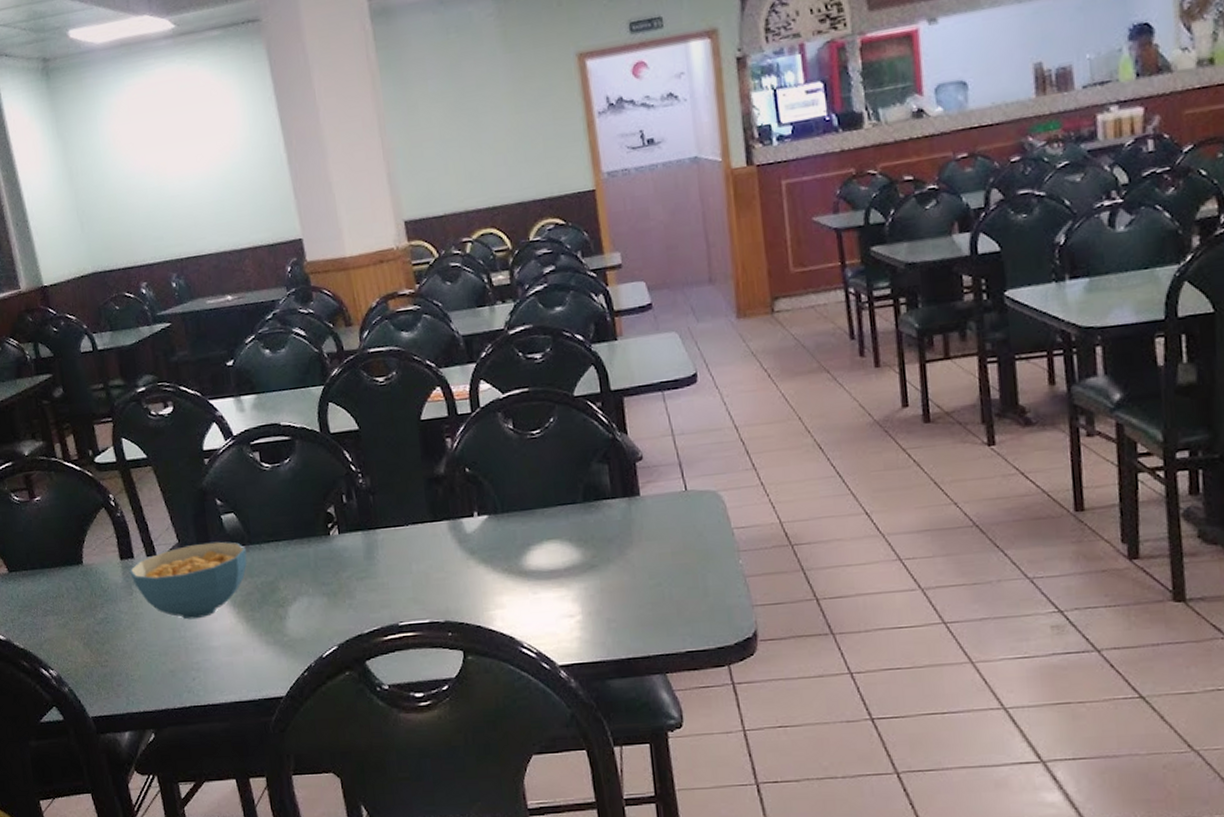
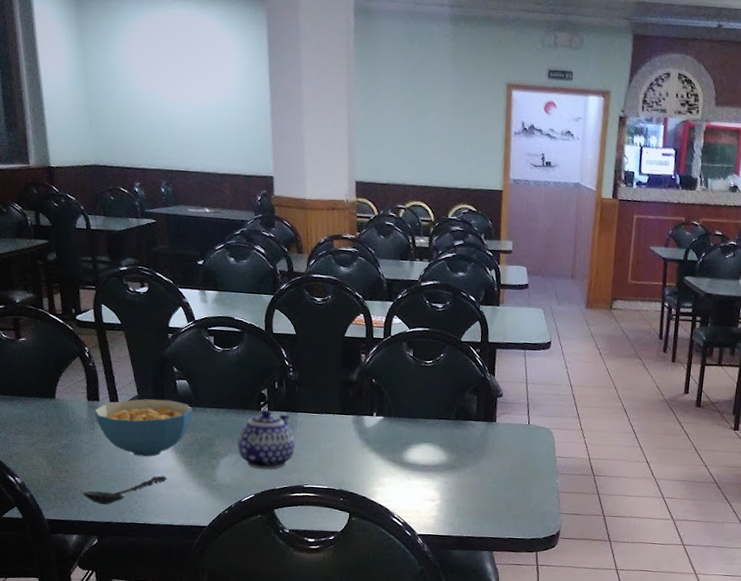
spoon: none [128,639,227,688] -> present [82,476,167,505]
teapot: none [305,533,380,611] -> present [237,410,295,469]

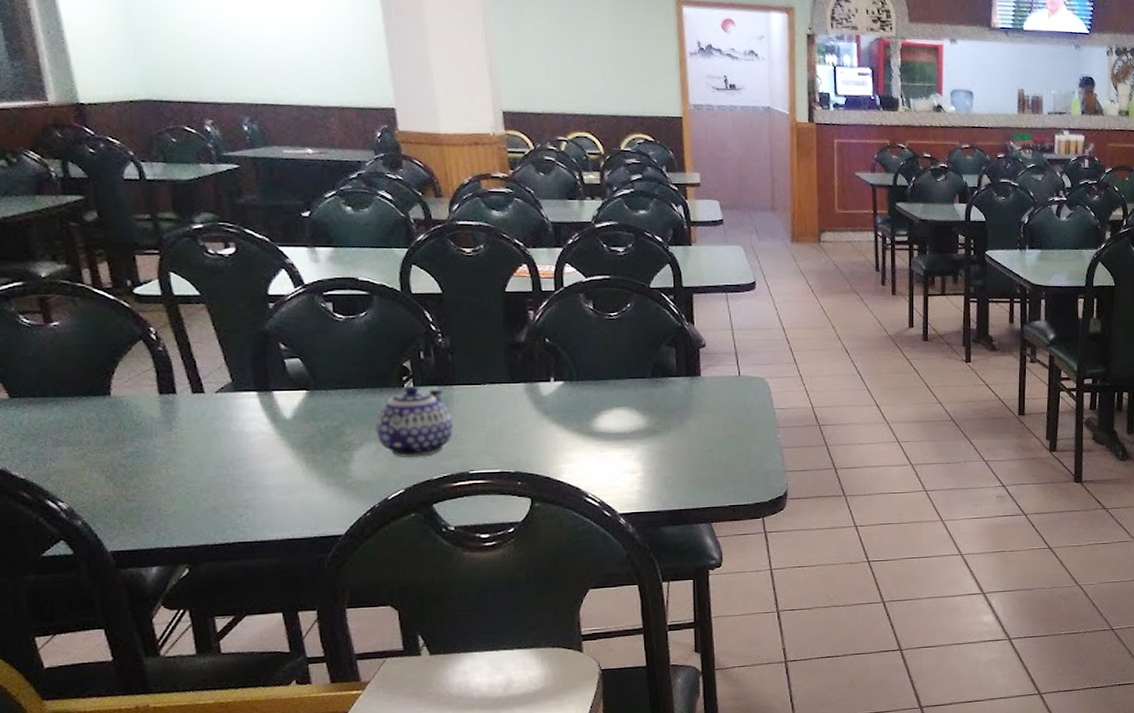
spoon: present [82,476,167,505] -> none [160,479,282,524]
cereal bowl: present [94,399,192,457] -> none [170,384,311,458]

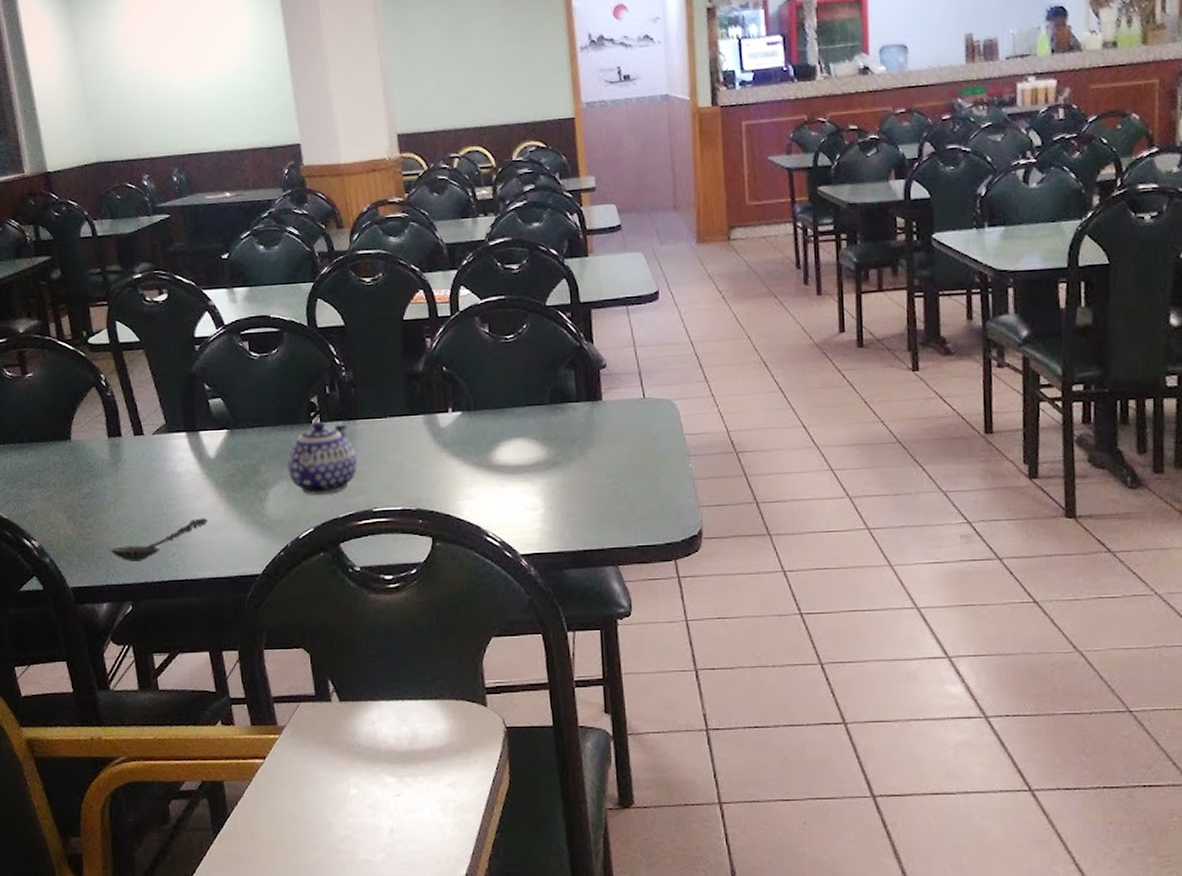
spoon: none [160,479,282,524] -> present [109,518,208,562]

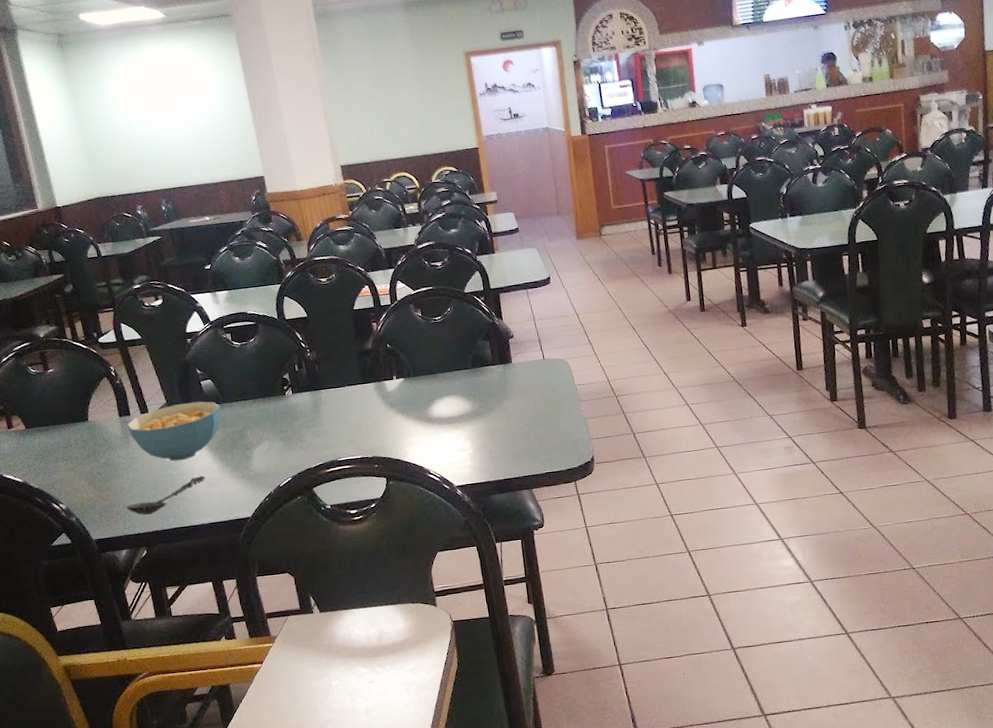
cereal bowl: none [117,424,231,498] -> present [127,401,221,462]
teapot: present [287,421,357,495] -> none [267,393,324,452]

